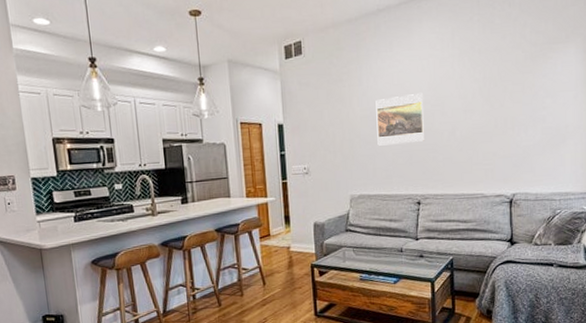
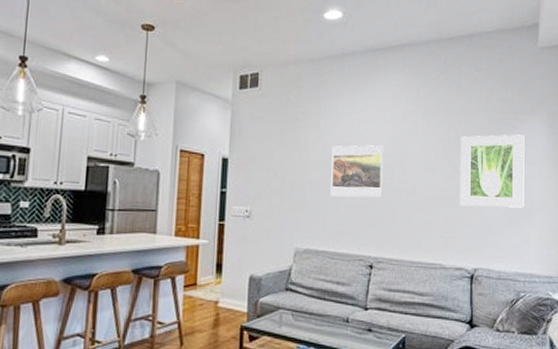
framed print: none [496,64,559,140] -> present [460,134,525,208]

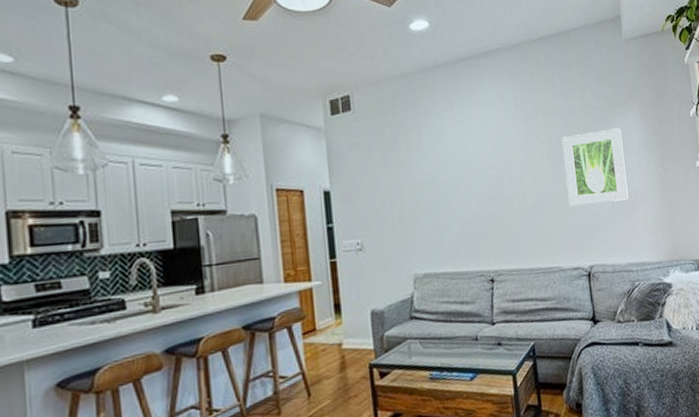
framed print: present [330,144,383,198] -> none [437,155,493,215]

